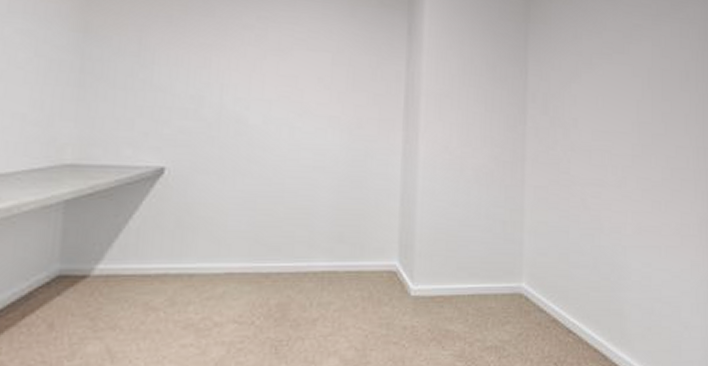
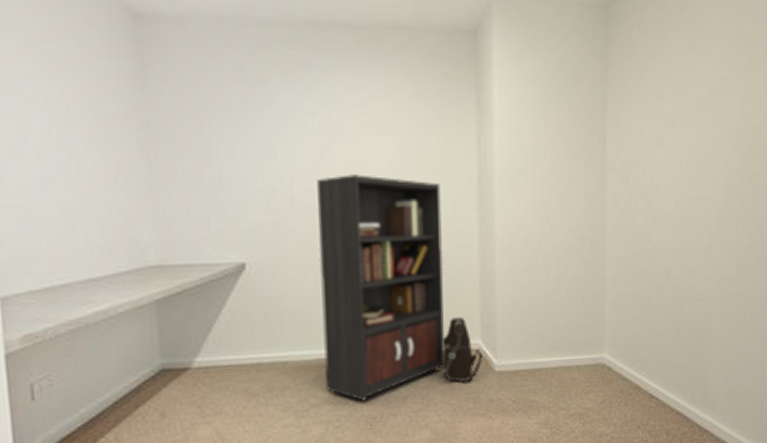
bookcase: none [232,87,368,322] -> present [316,174,445,401]
shoulder bag: none [357,236,399,307] -> present [443,317,483,383]

